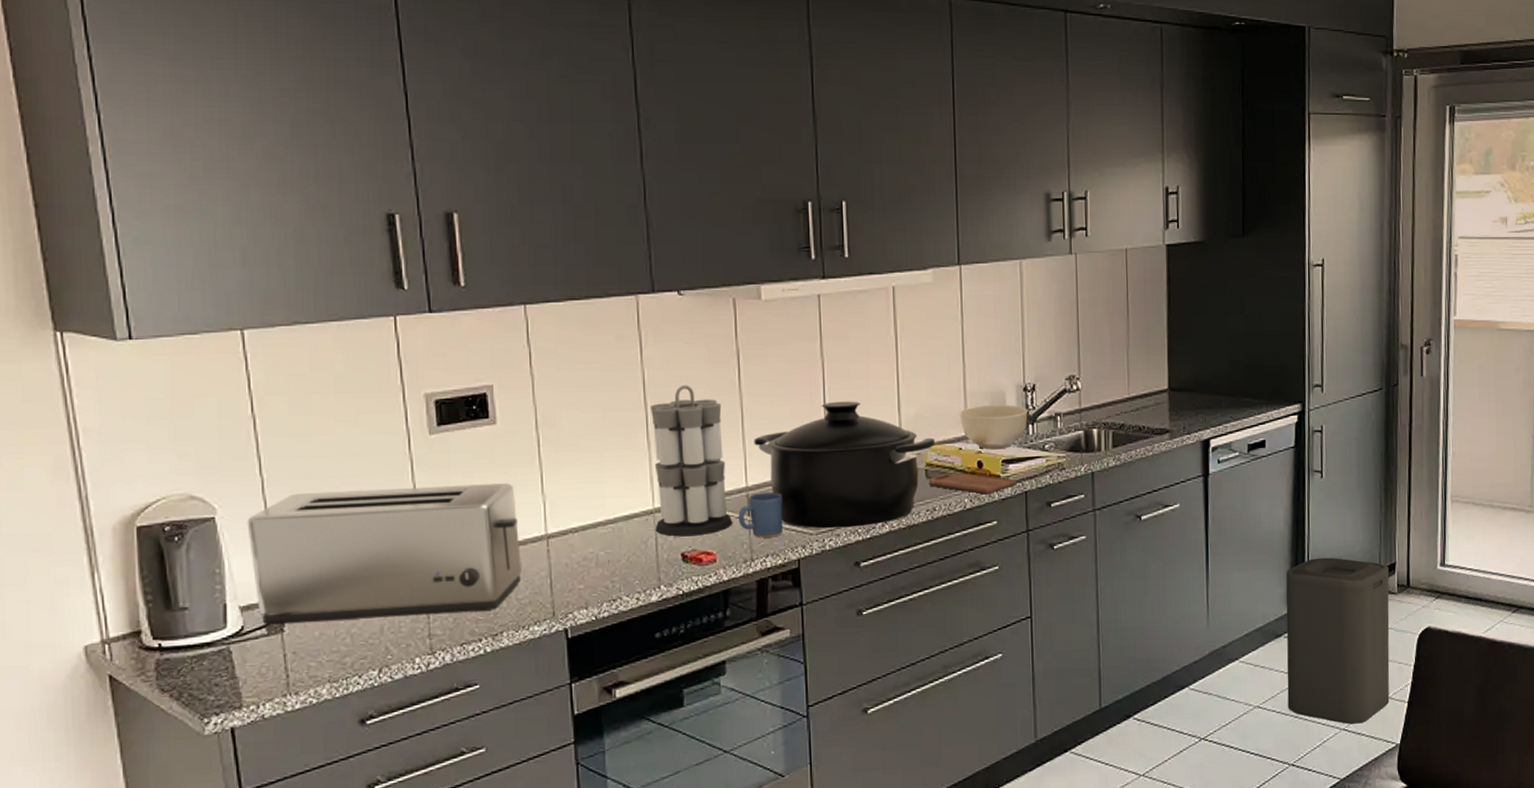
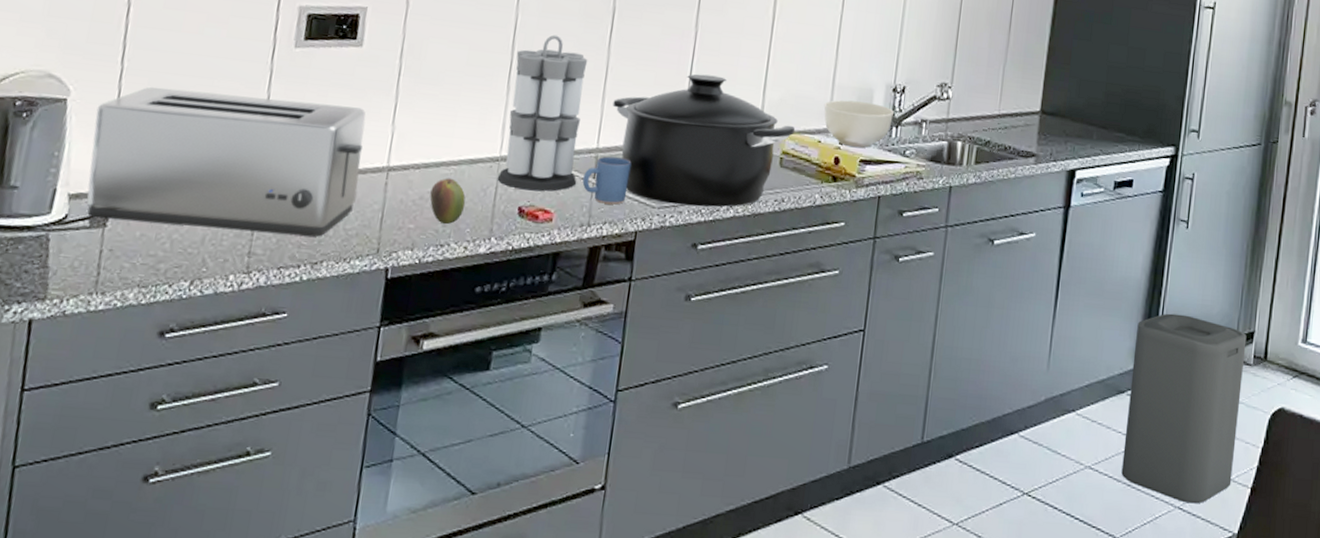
fruit: none [593,536,630,581] -> present [429,178,466,225]
cutting board: present [929,472,1018,495] -> none [782,164,872,193]

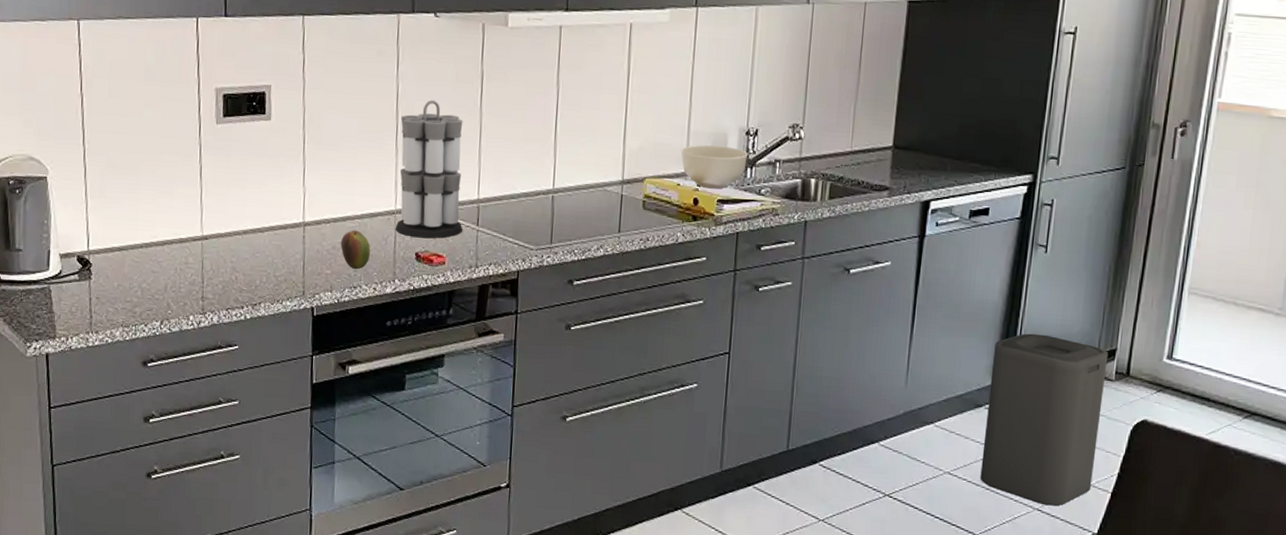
toaster: present [86,87,366,237] -> none [70,163,281,283]
mug: present [582,156,632,205] -> none [468,206,509,248]
saucepan: present [613,74,796,207] -> none [488,128,656,248]

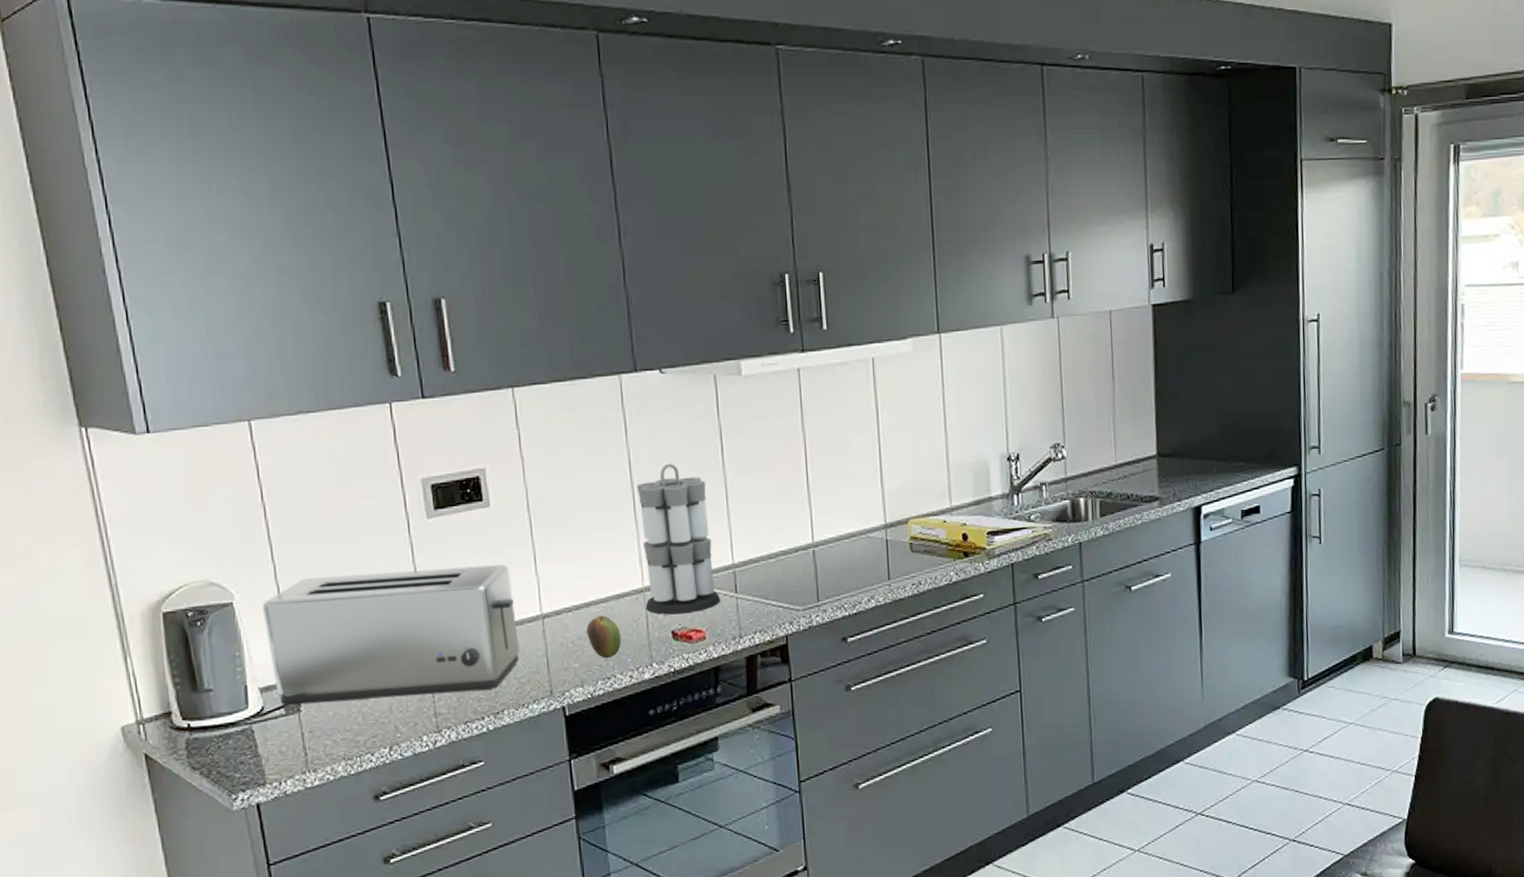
toaster: none [70,163,281,283] -> present [262,565,520,706]
bowl: present [681,145,749,189] -> none [942,475,1013,522]
trash can: present [980,333,1109,506] -> none [1284,626,1395,799]

